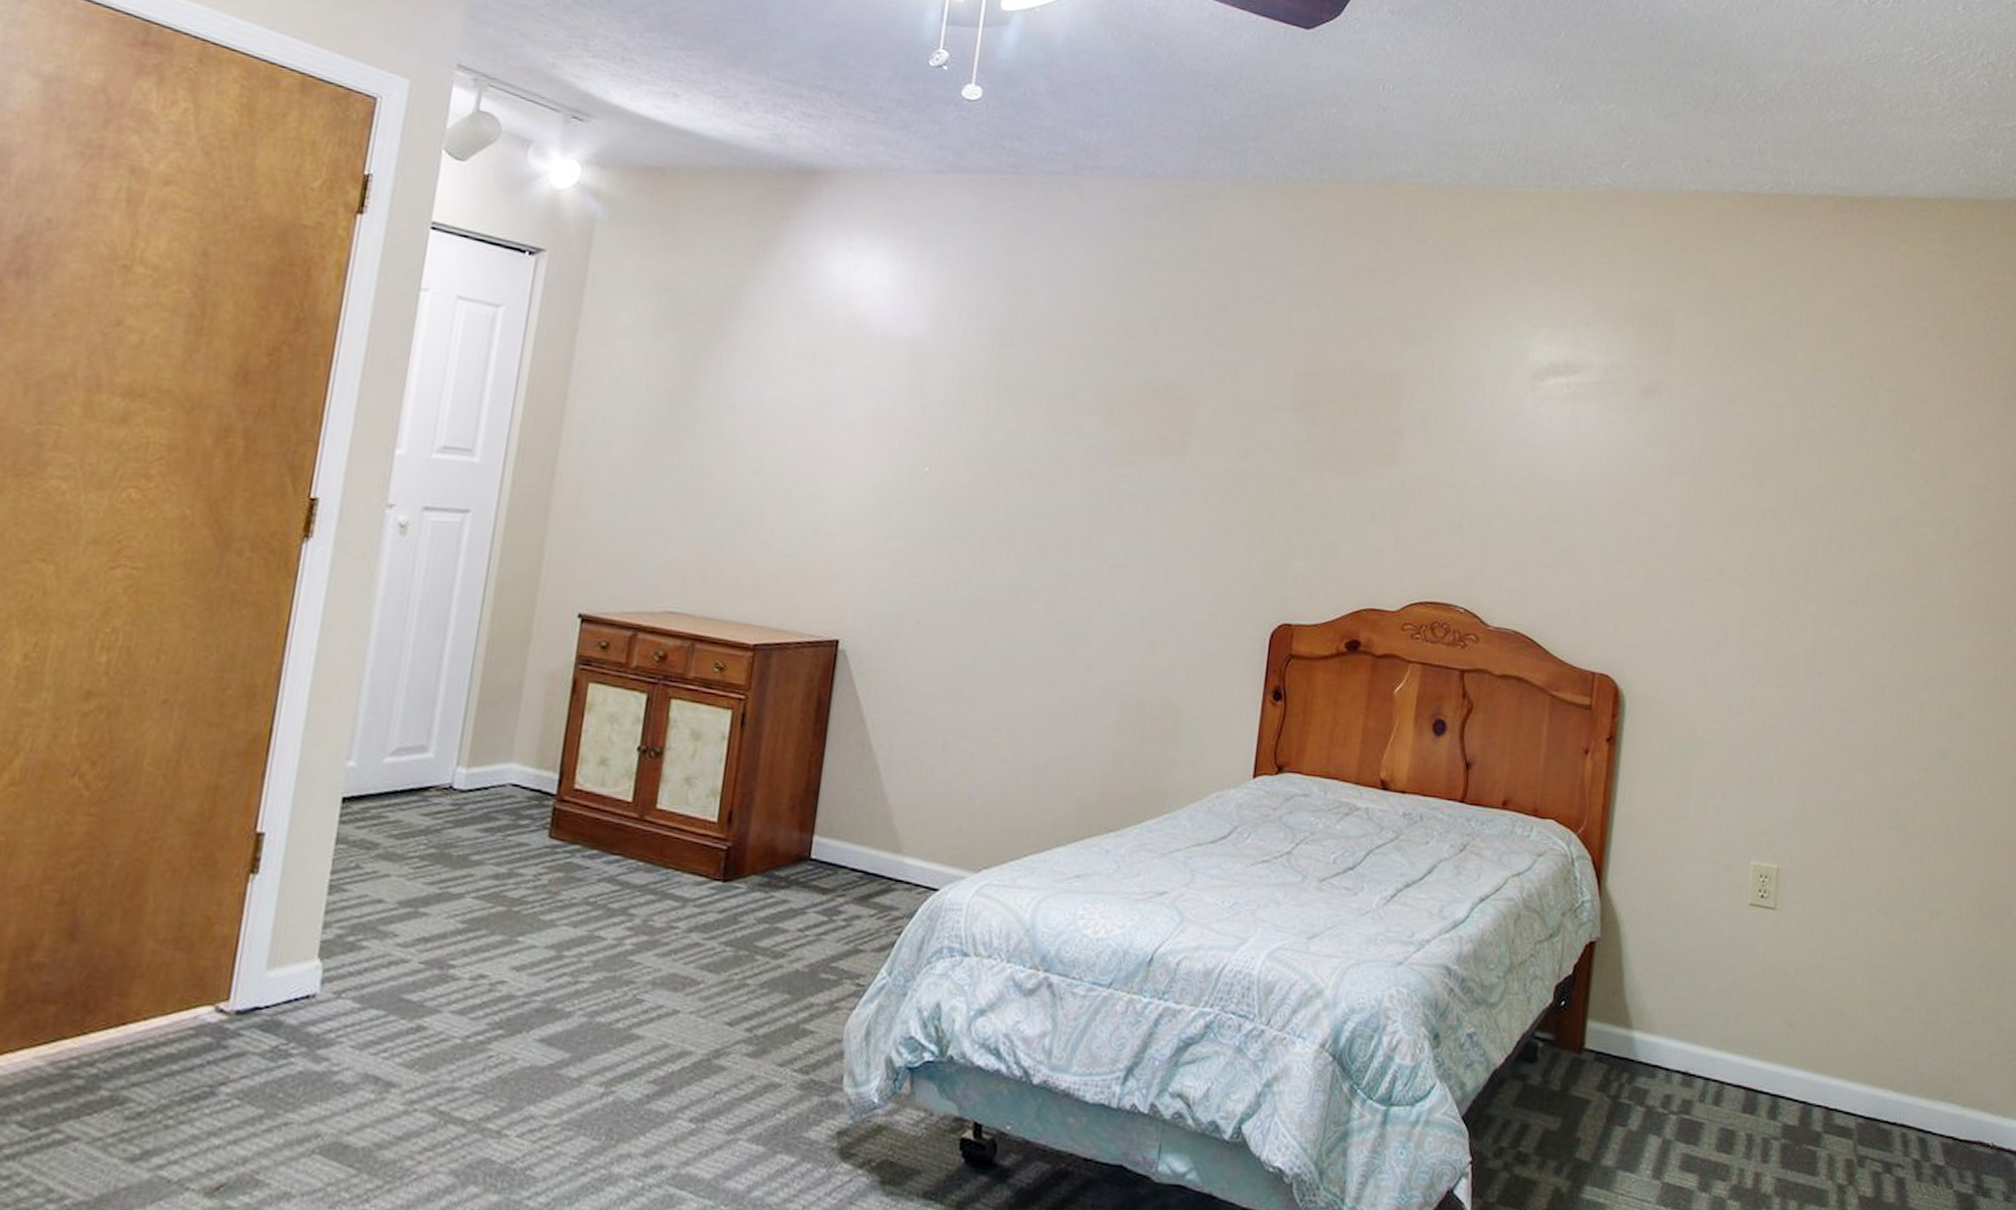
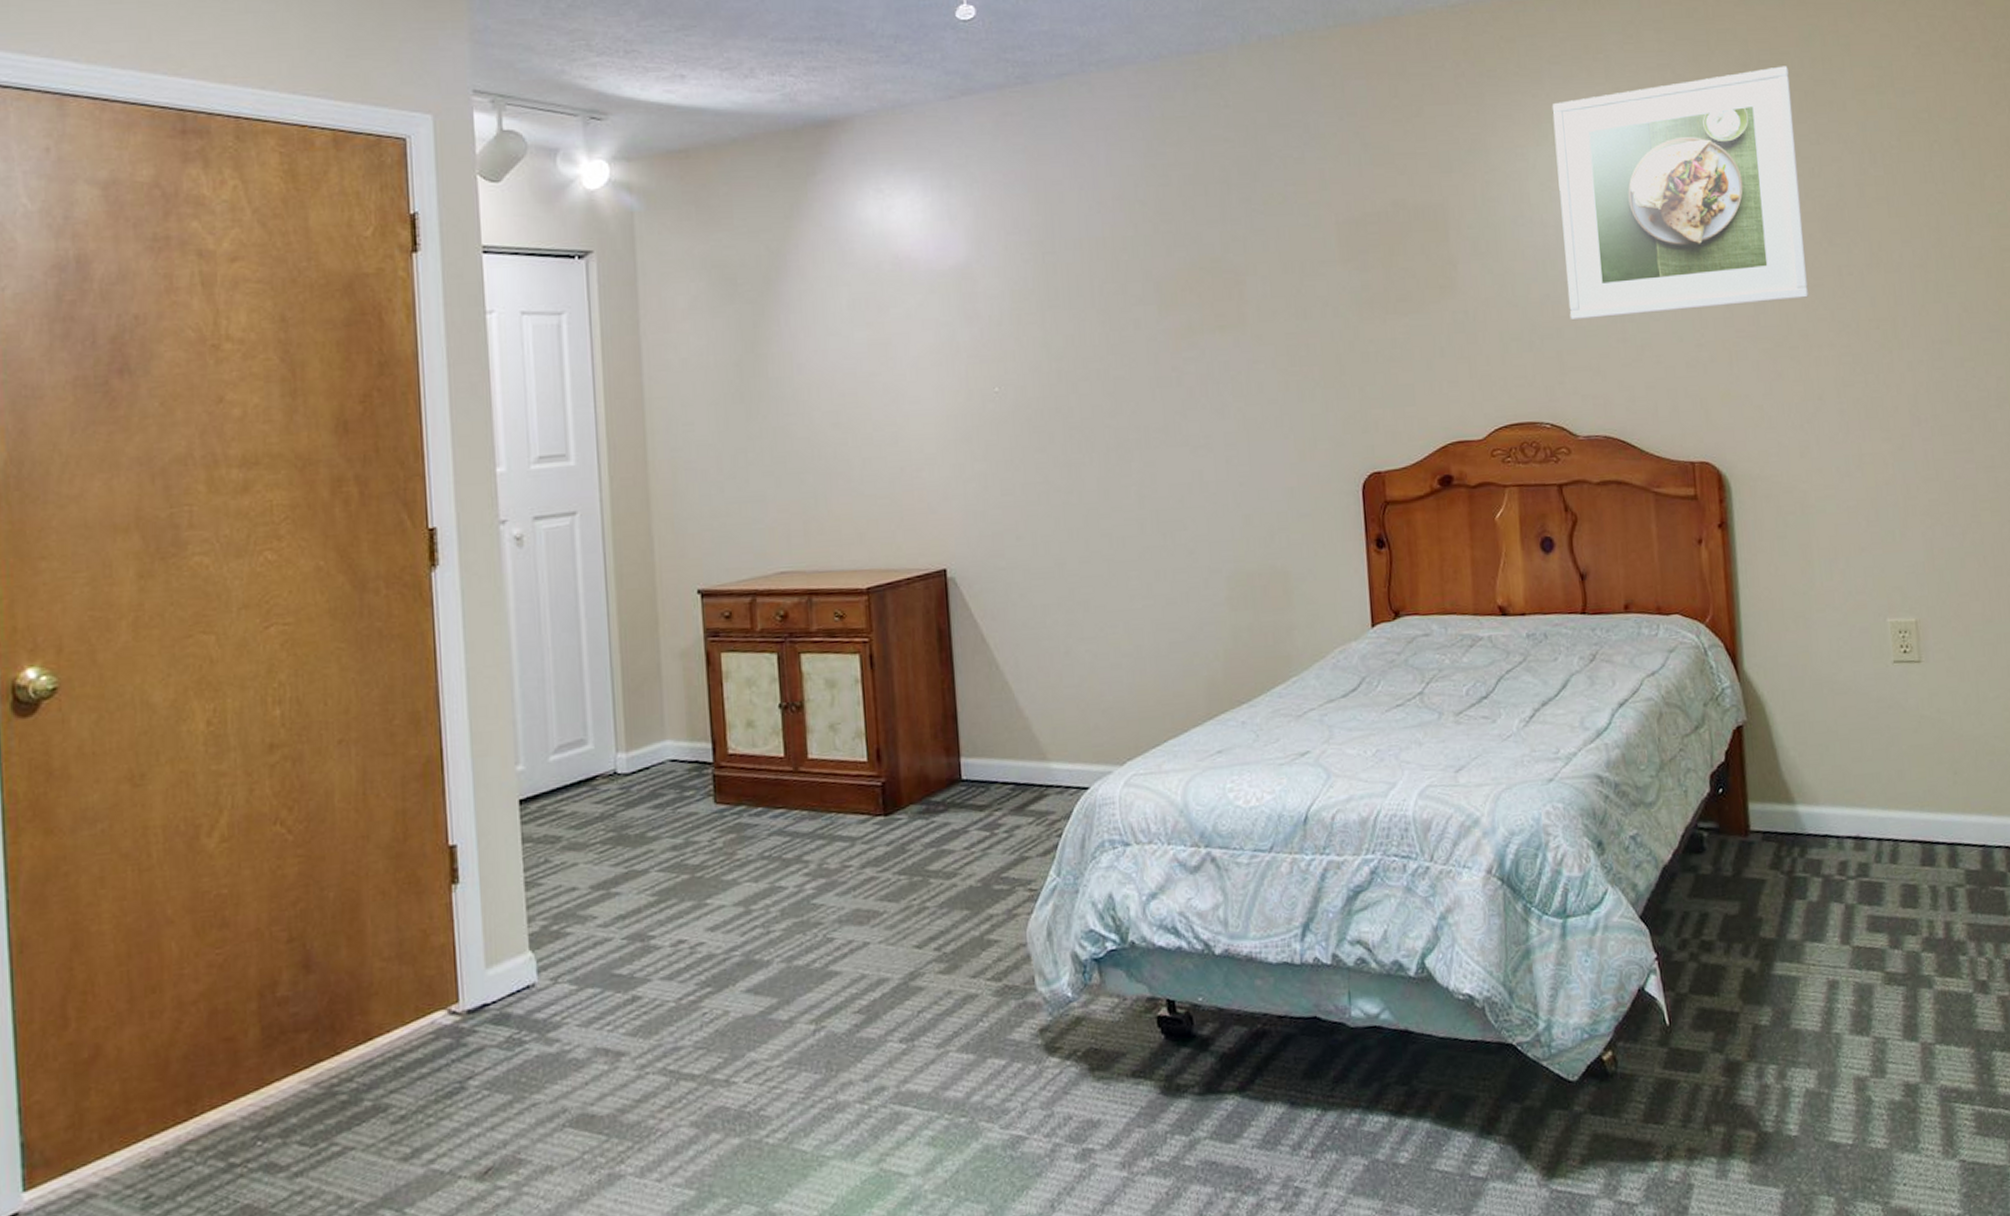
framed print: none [1501,298,1750,534] -> present [1551,66,1809,321]

